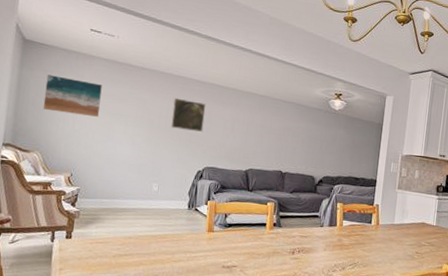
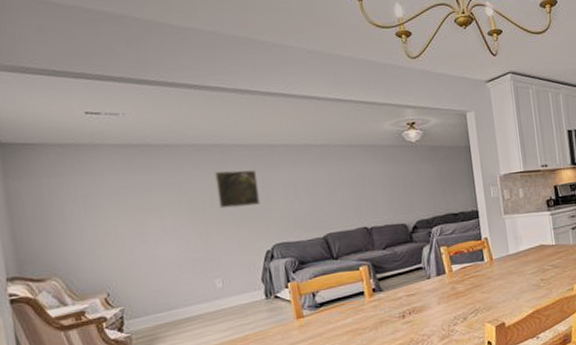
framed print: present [42,74,102,117] -> none [43,176,125,225]

